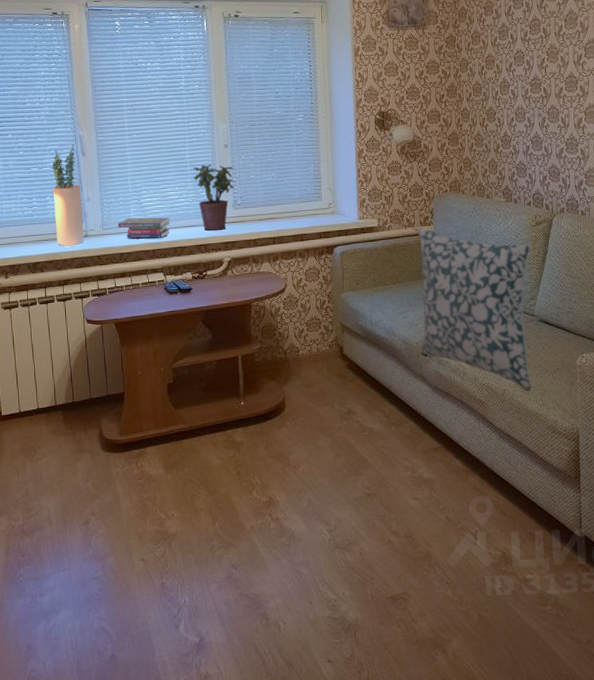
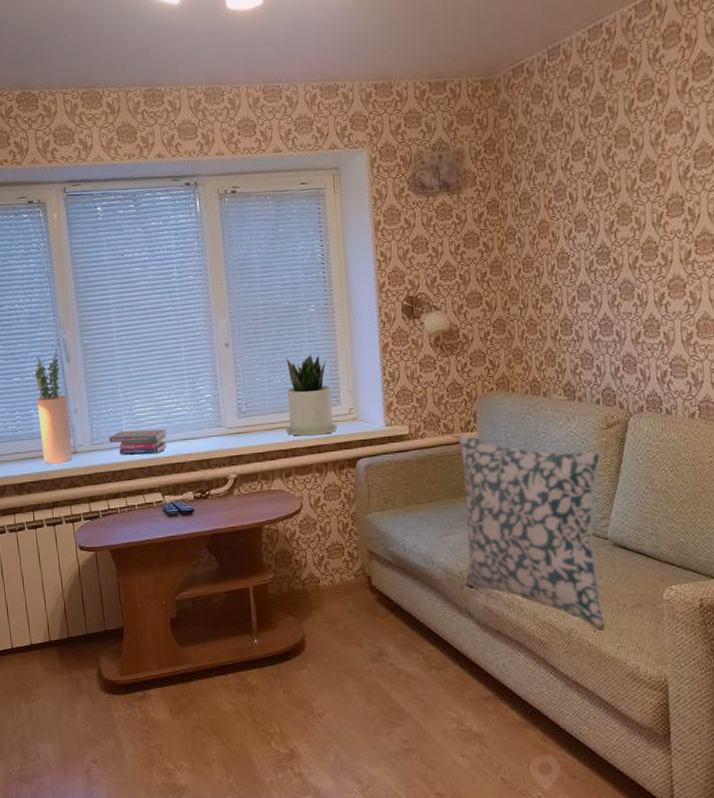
potted plant: present [193,164,236,231] -> none [190,366,240,443]
planter: none [274,156,319,227] -> present [285,354,338,437]

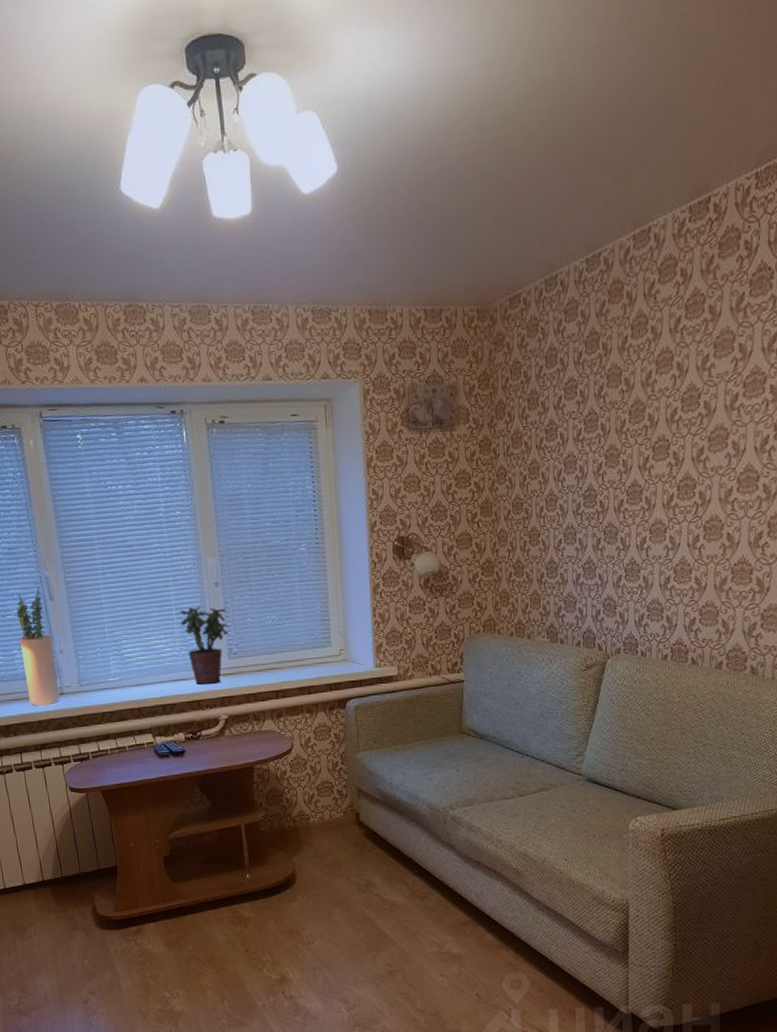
books: present [109,429,167,455] -> none [97,670,157,697]
potted plant: none [190,366,240,443] -> present [179,606,230,684]
planter: present [285,354,338,437] -> none [276,594,328,678]
pillow: present [459,434,605,630] -> none [446,675,579,859]

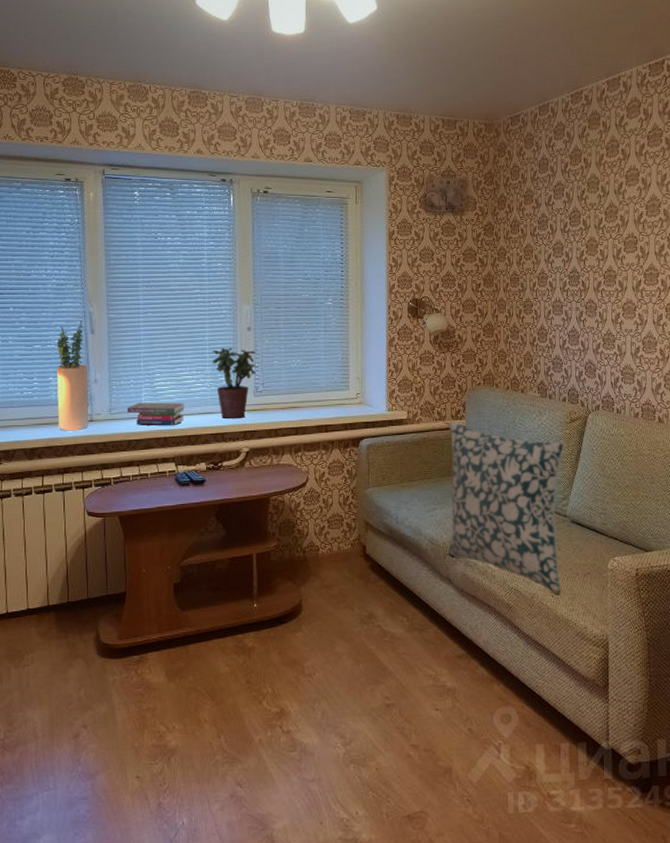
books: none [97,670,157,697] -> present [127,402,185,426]
pillow: none [446,675,579,859] -> present [447,421,565,595]

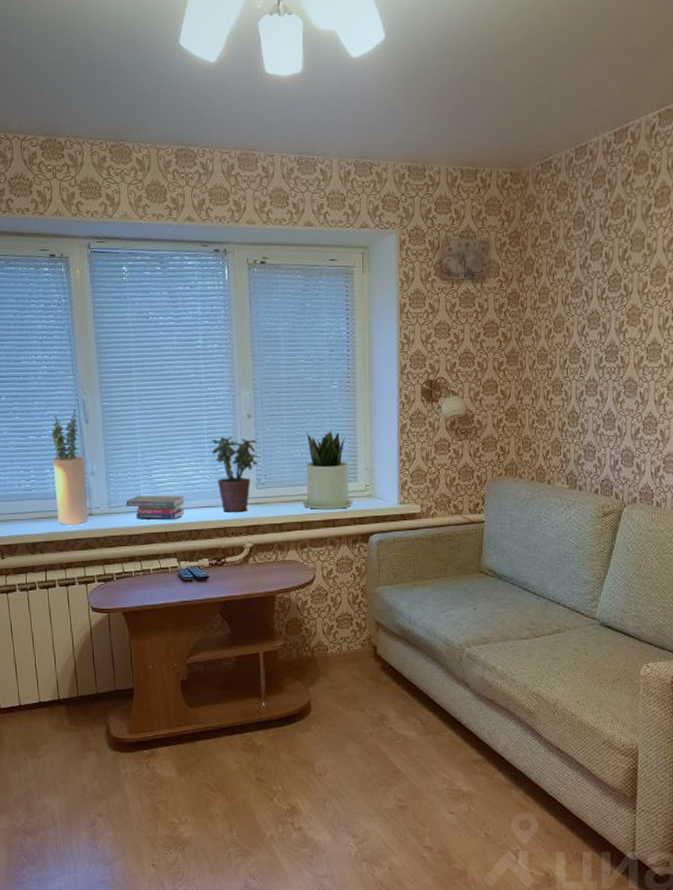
planter: none [298,342,345,417] -> present [303,430,353,511]
pillow: present [447,421,565,595] -> none [463,515,595,702]

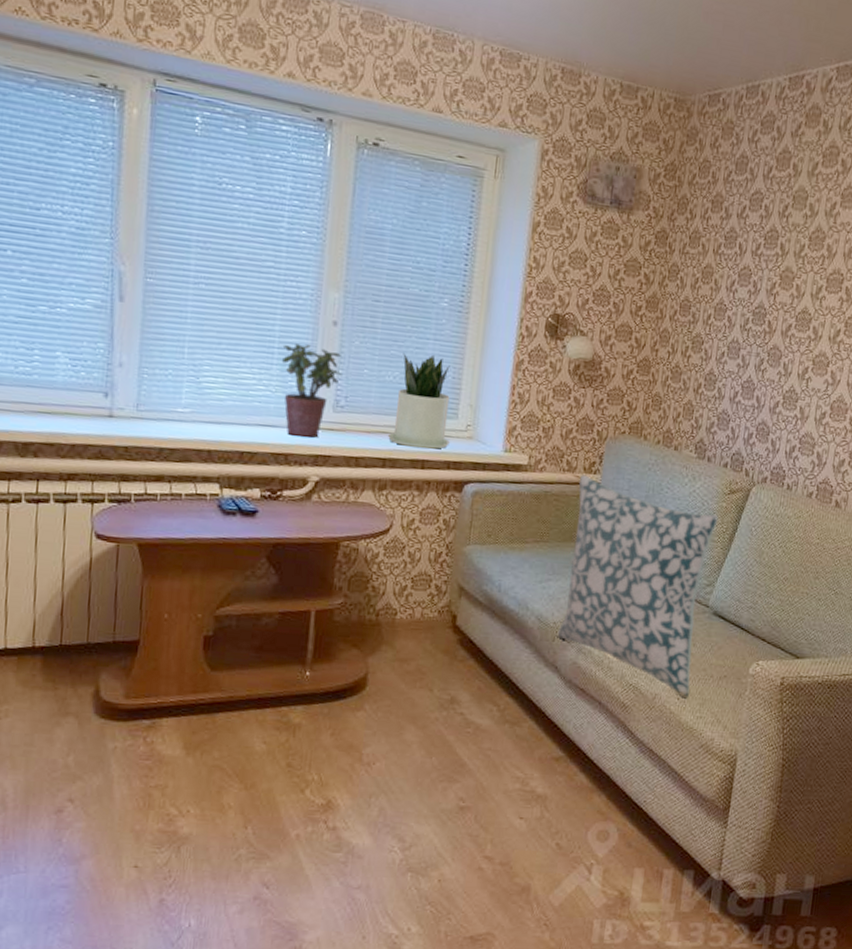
vase: present [51,409,89,526] -> none [64,281,112,428]
books: present [126,495,185,520] -> none [160,400,240,437]
pillow: none [463,515,595,702] -> present [557,475,719,699]

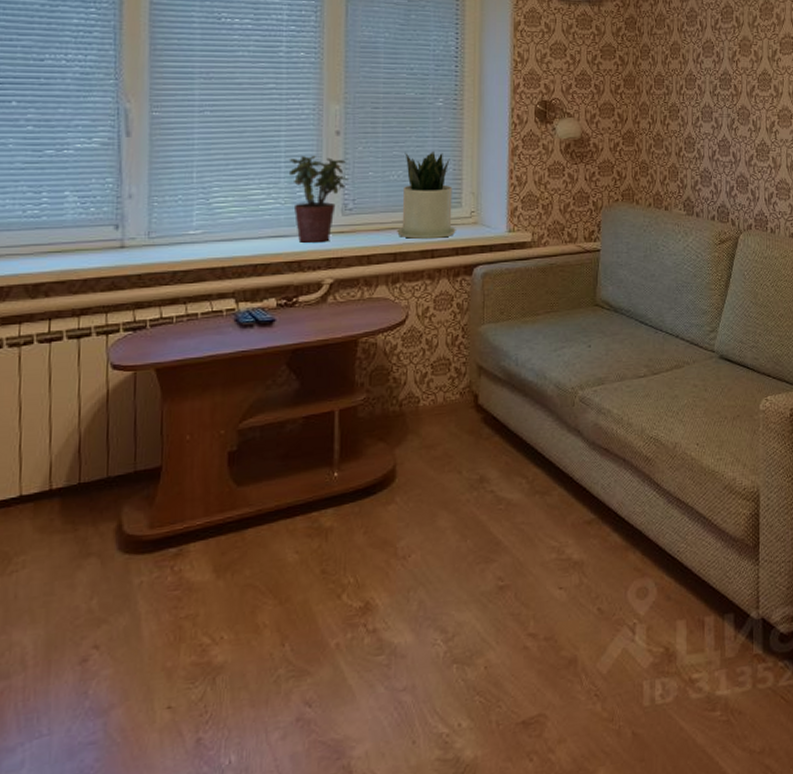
pillow: present [557,475,719,699] -> none [576,244,713,443]

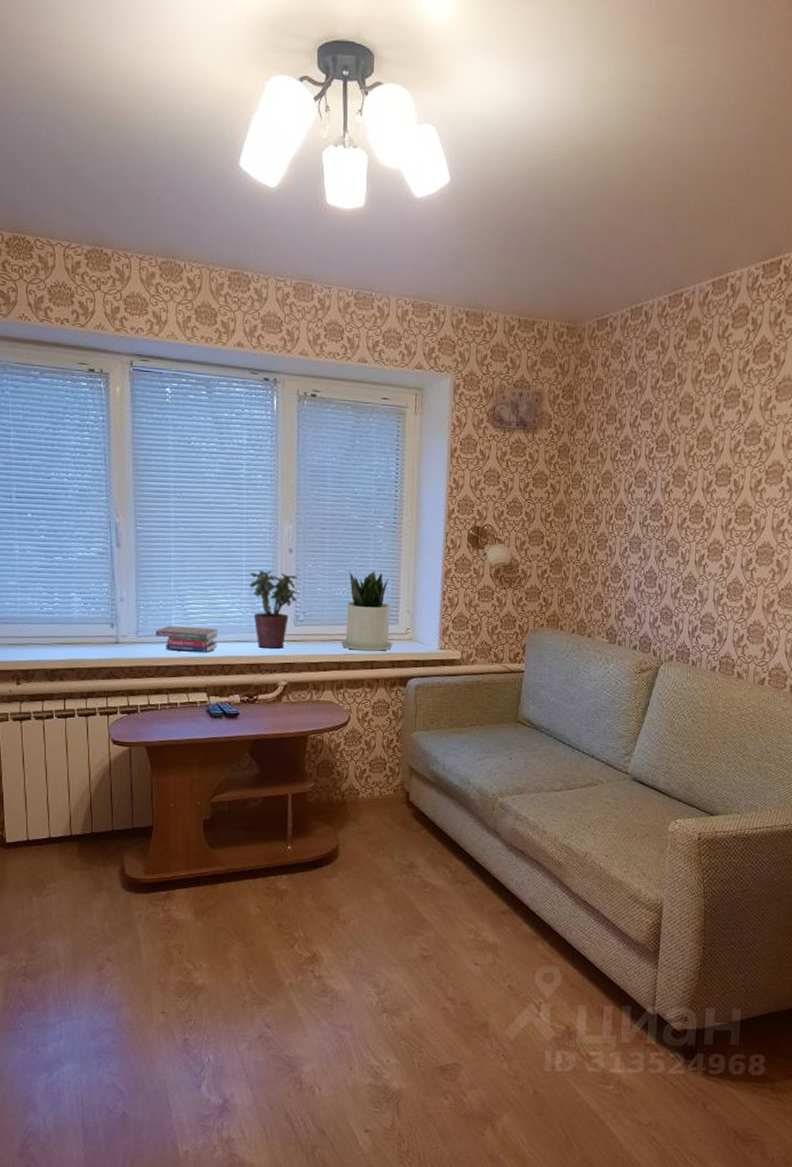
books: none [172,223,251,253] -> present [156,625,219,653]

